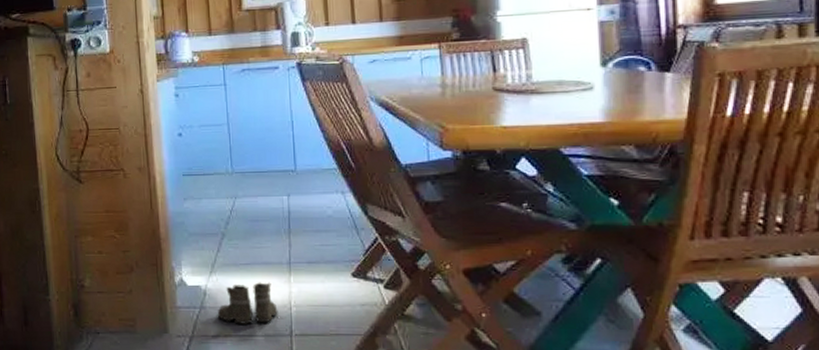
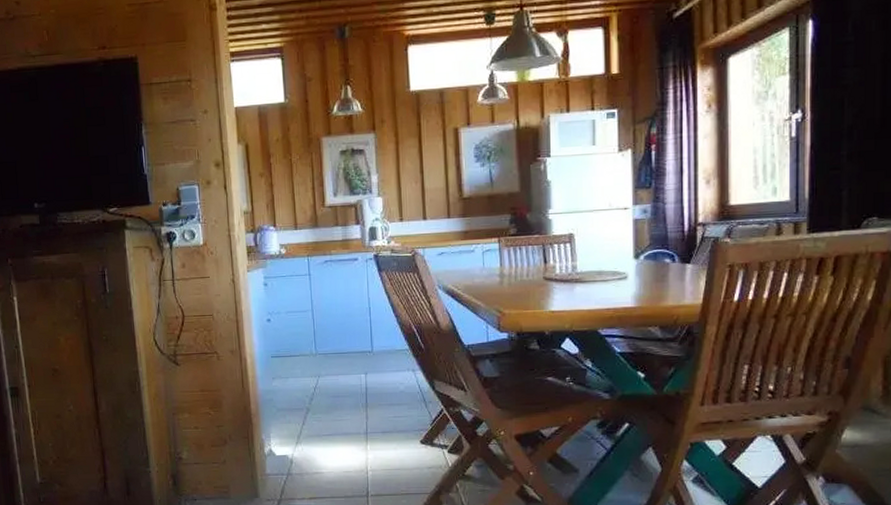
boots: present [217,282,278,324] -> none [302,450,356,488]

